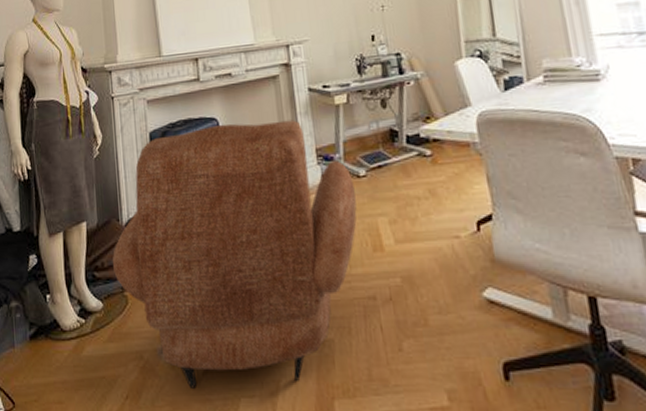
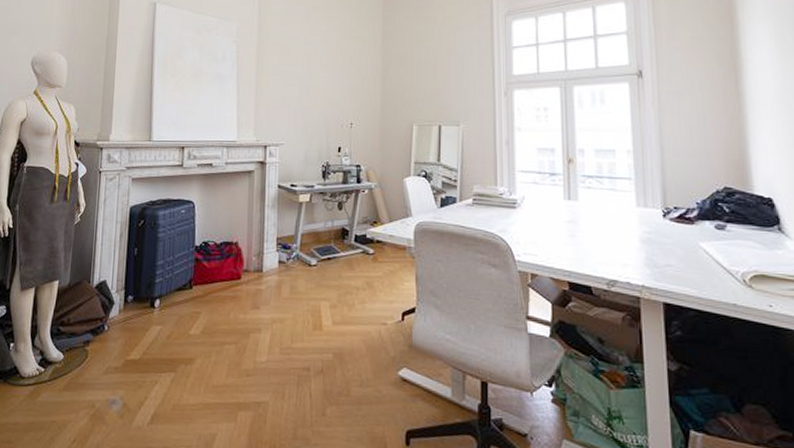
armchair: present [112,120,357,389] -> none [78,207,305,437]

